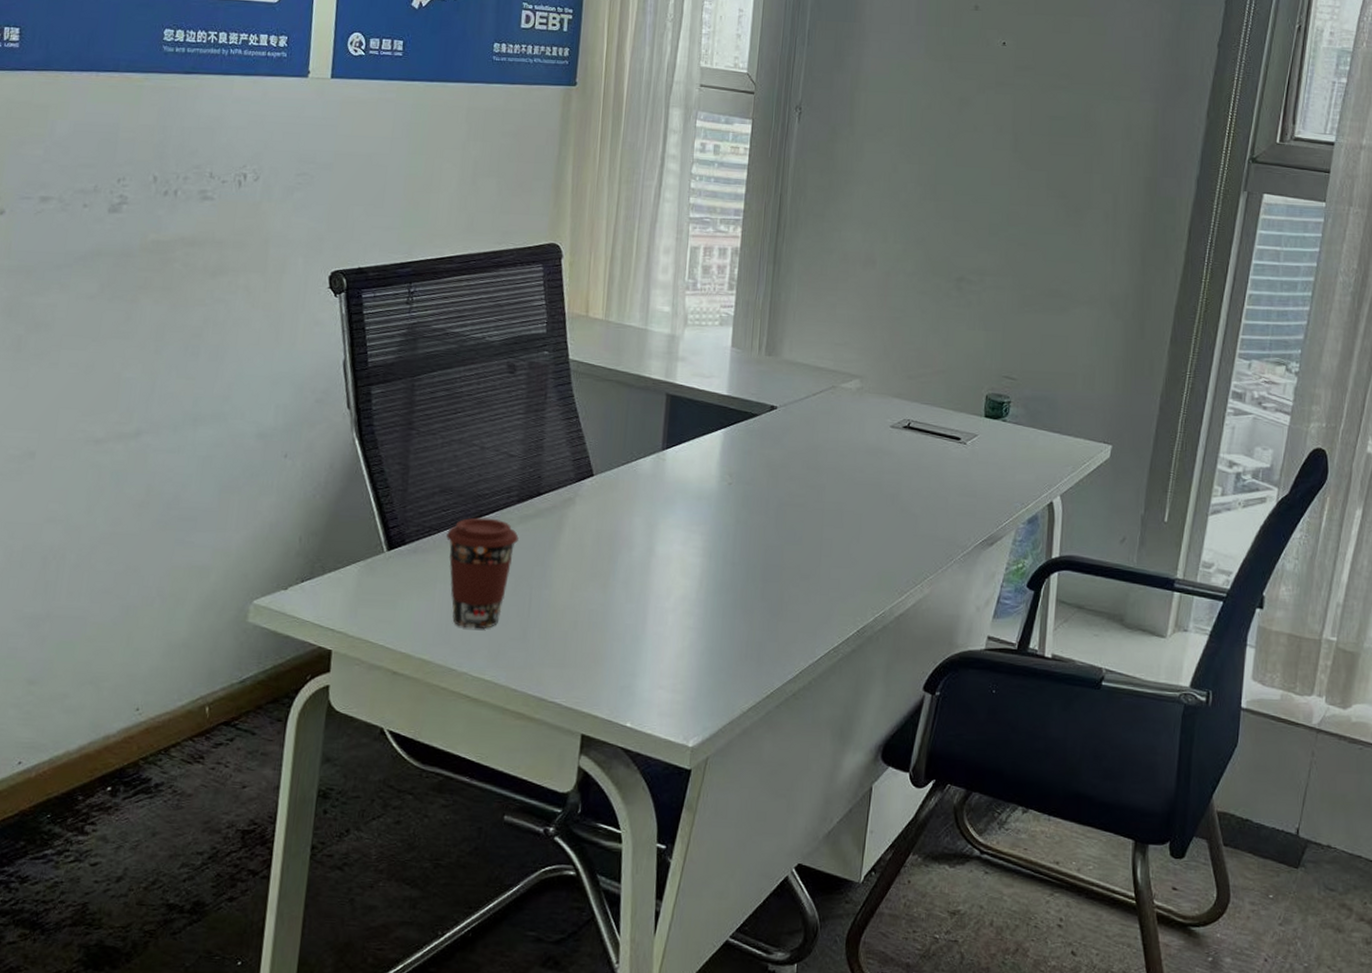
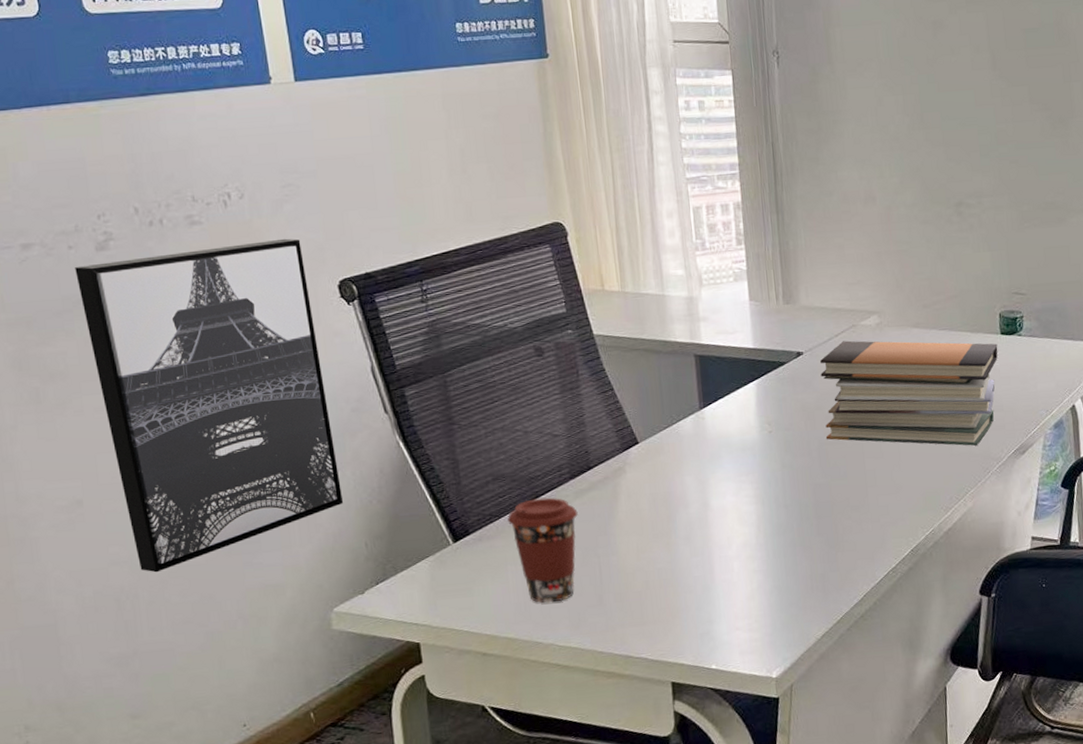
wall art: none [74,224,303,536] -> present [75,238,344,573]
book stack: none [786,401,980,529] -> present [819,340,998,446]

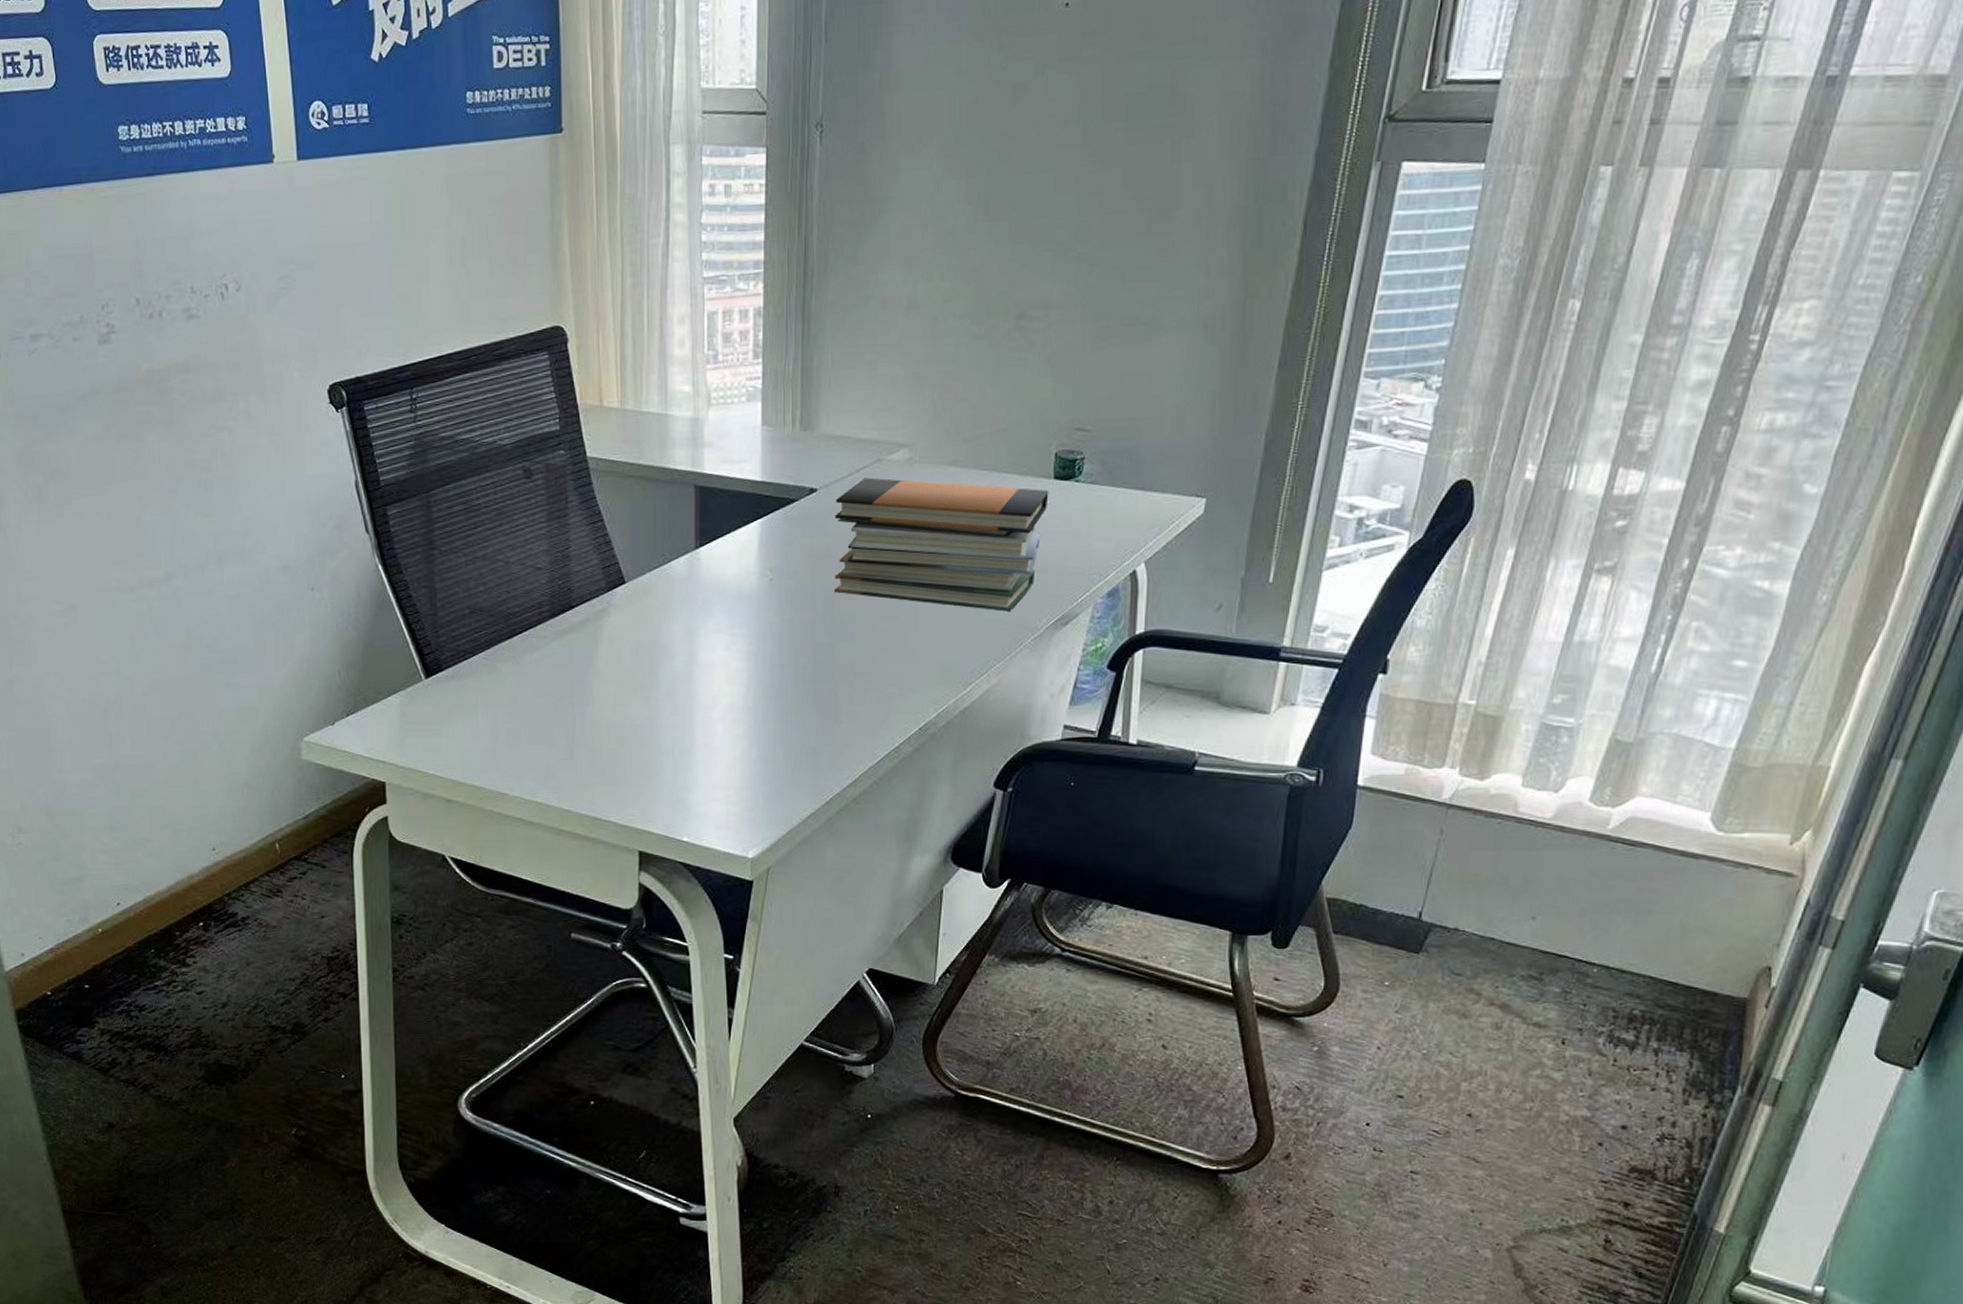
wall art: present [75,238,344,573] -> none [79,336,320,685]
coffee cup: present [507,497,578,603] -> none [481,637,555,752]

